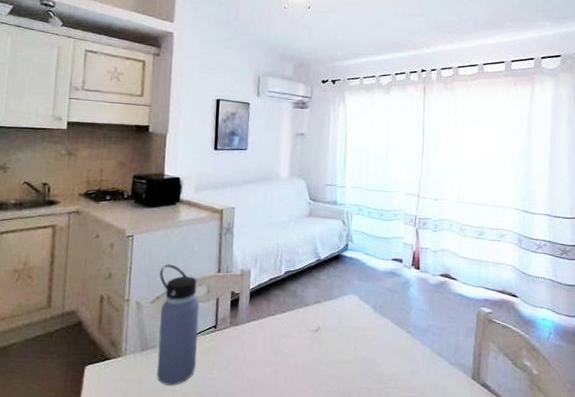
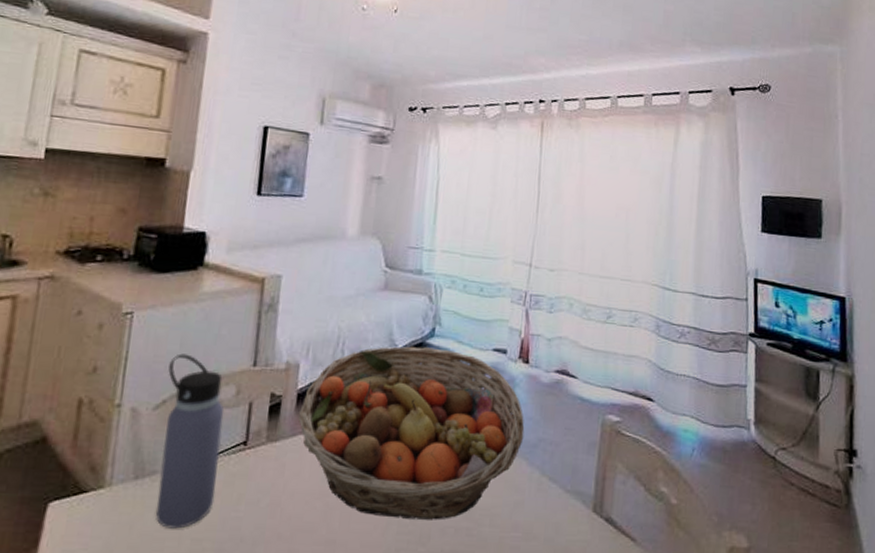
fruit basket: none [252,257,418,383] -> present [298,346,525,520]

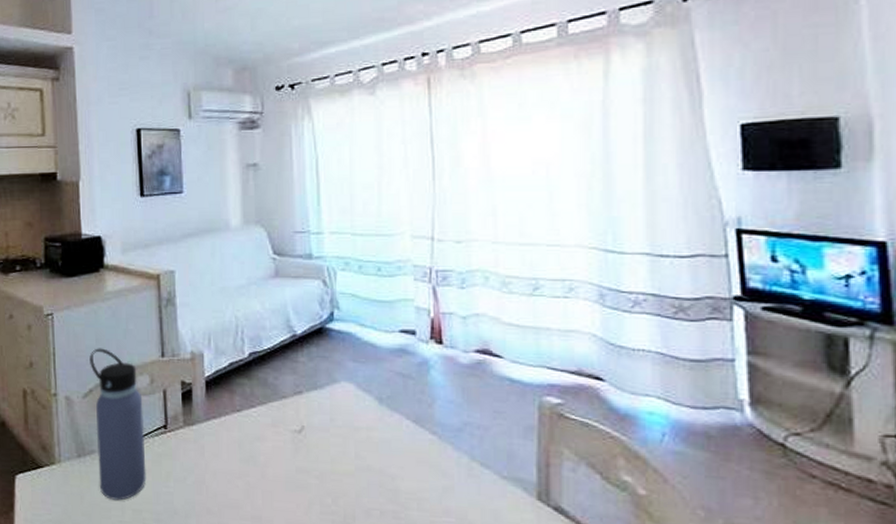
fruit basket: present [298,346,525,520] -> none [210,331,446,502]

